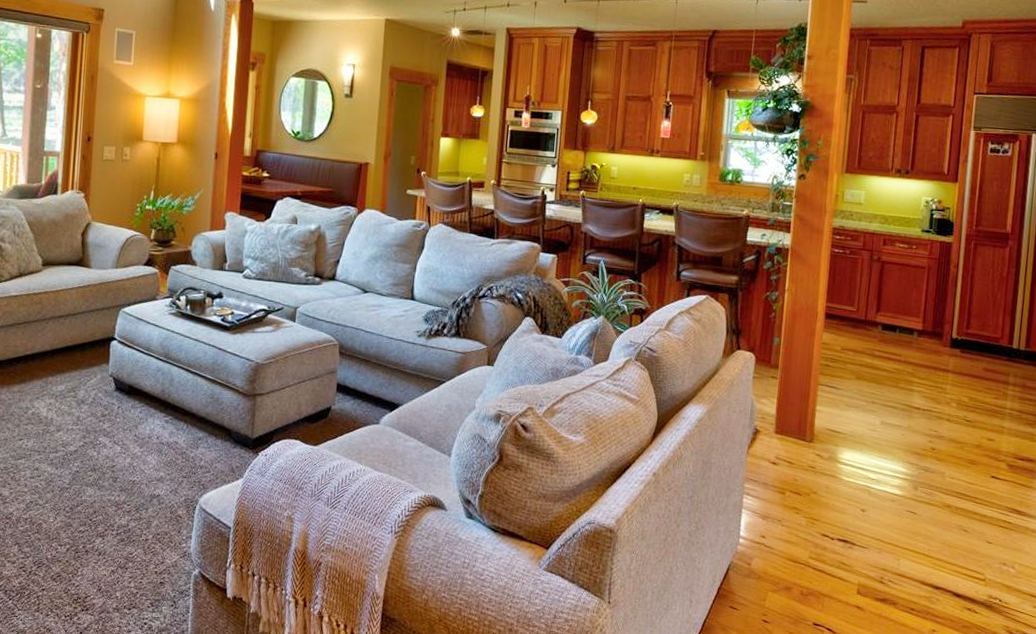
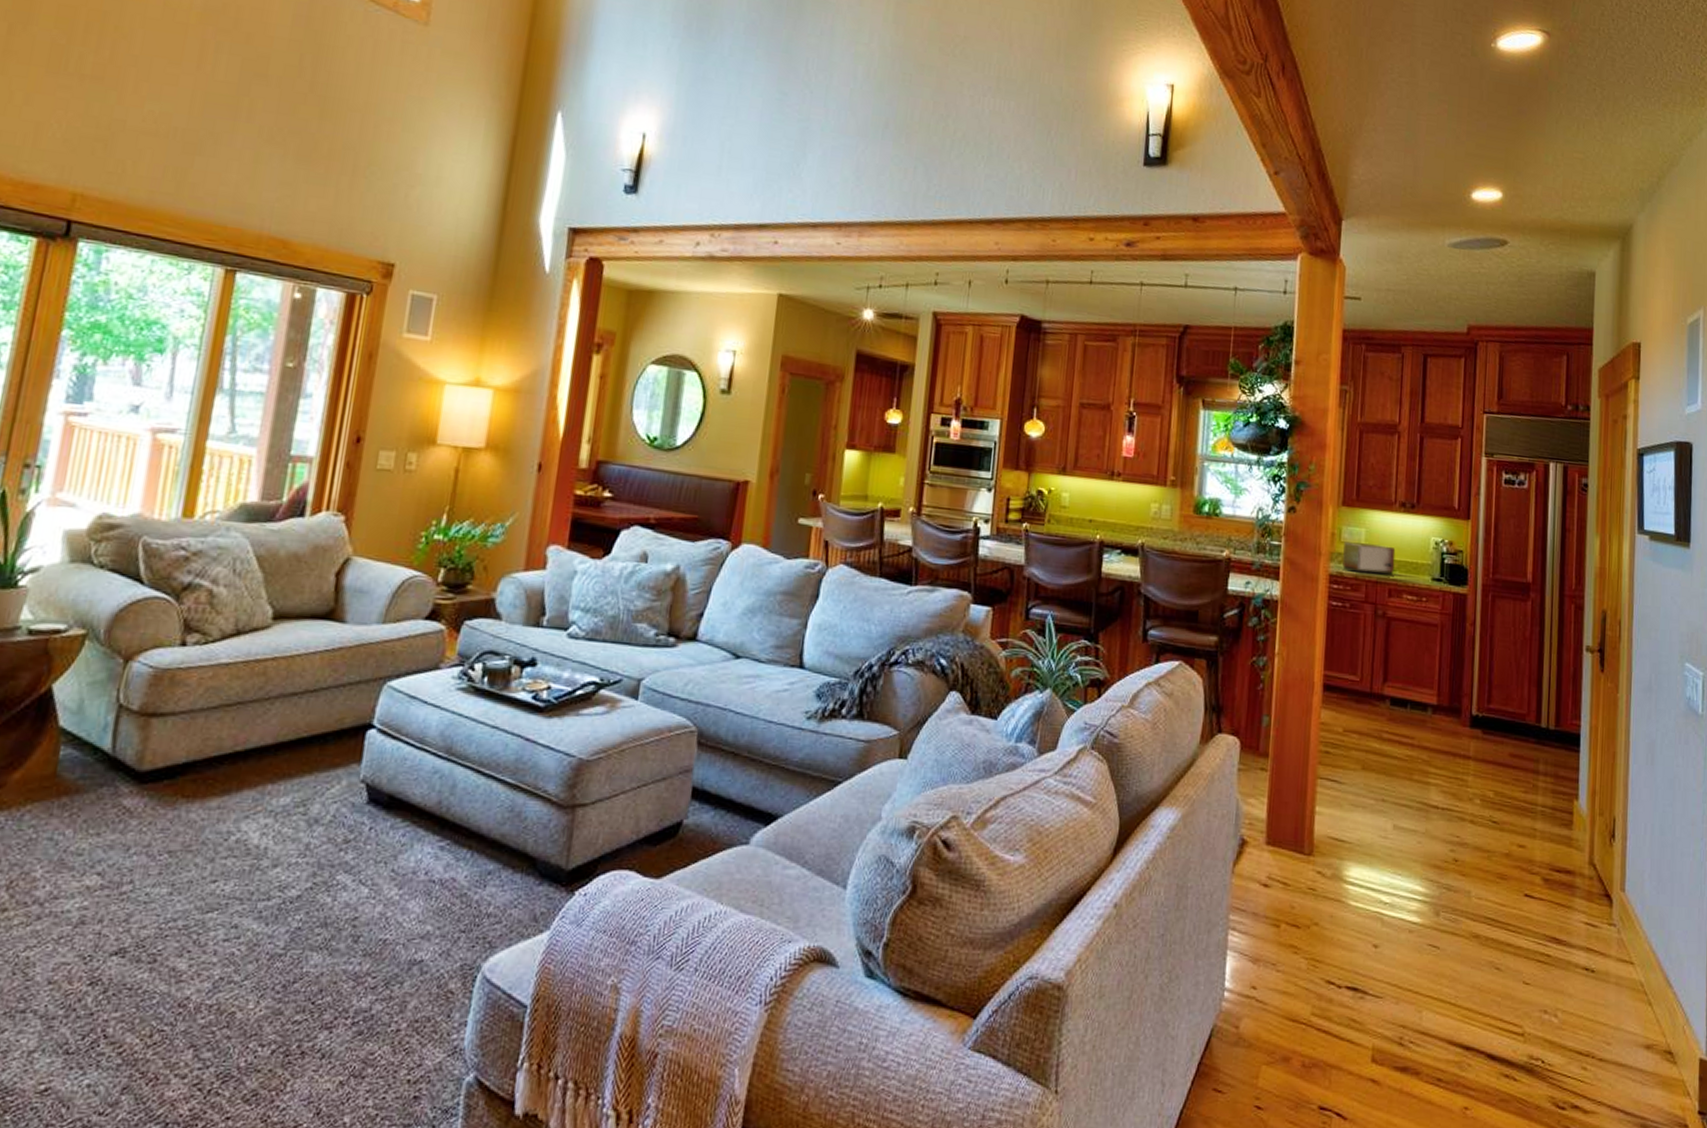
toaster: none [844,202,891,228] -> present [1342,541,1396,576]

